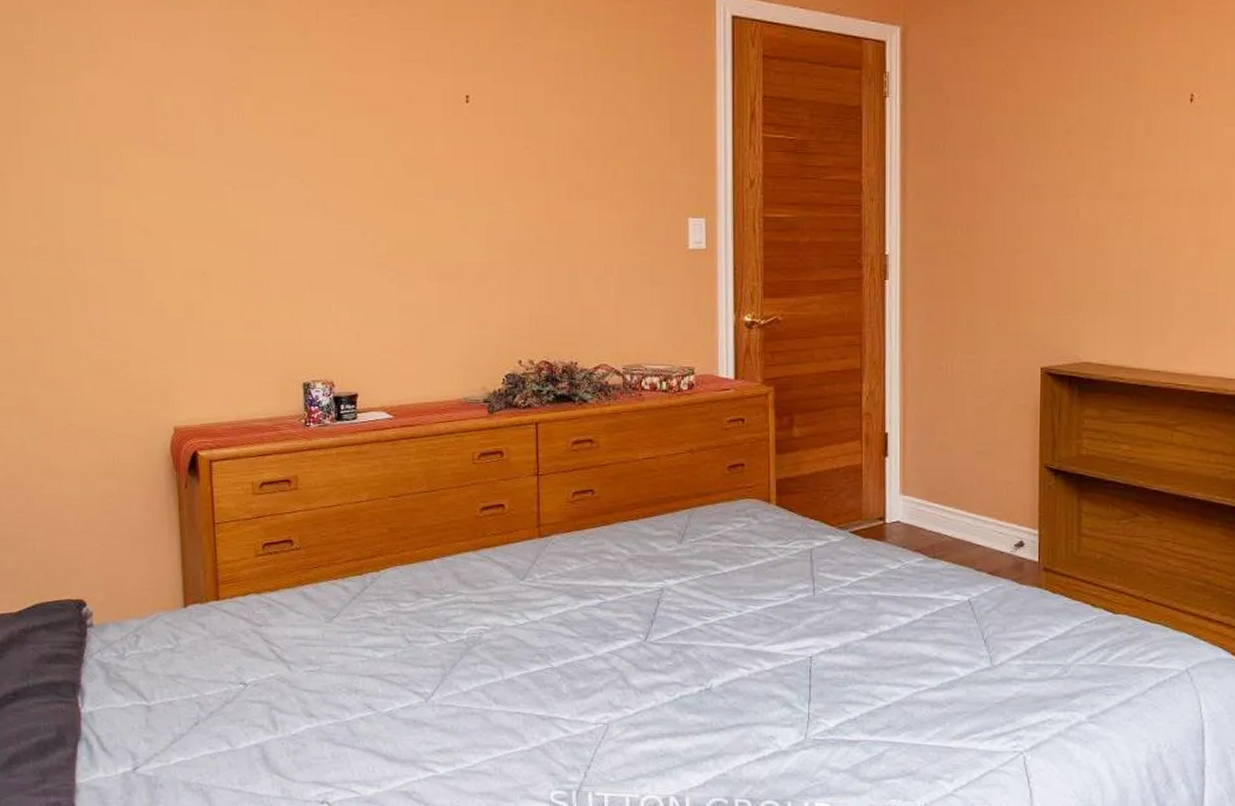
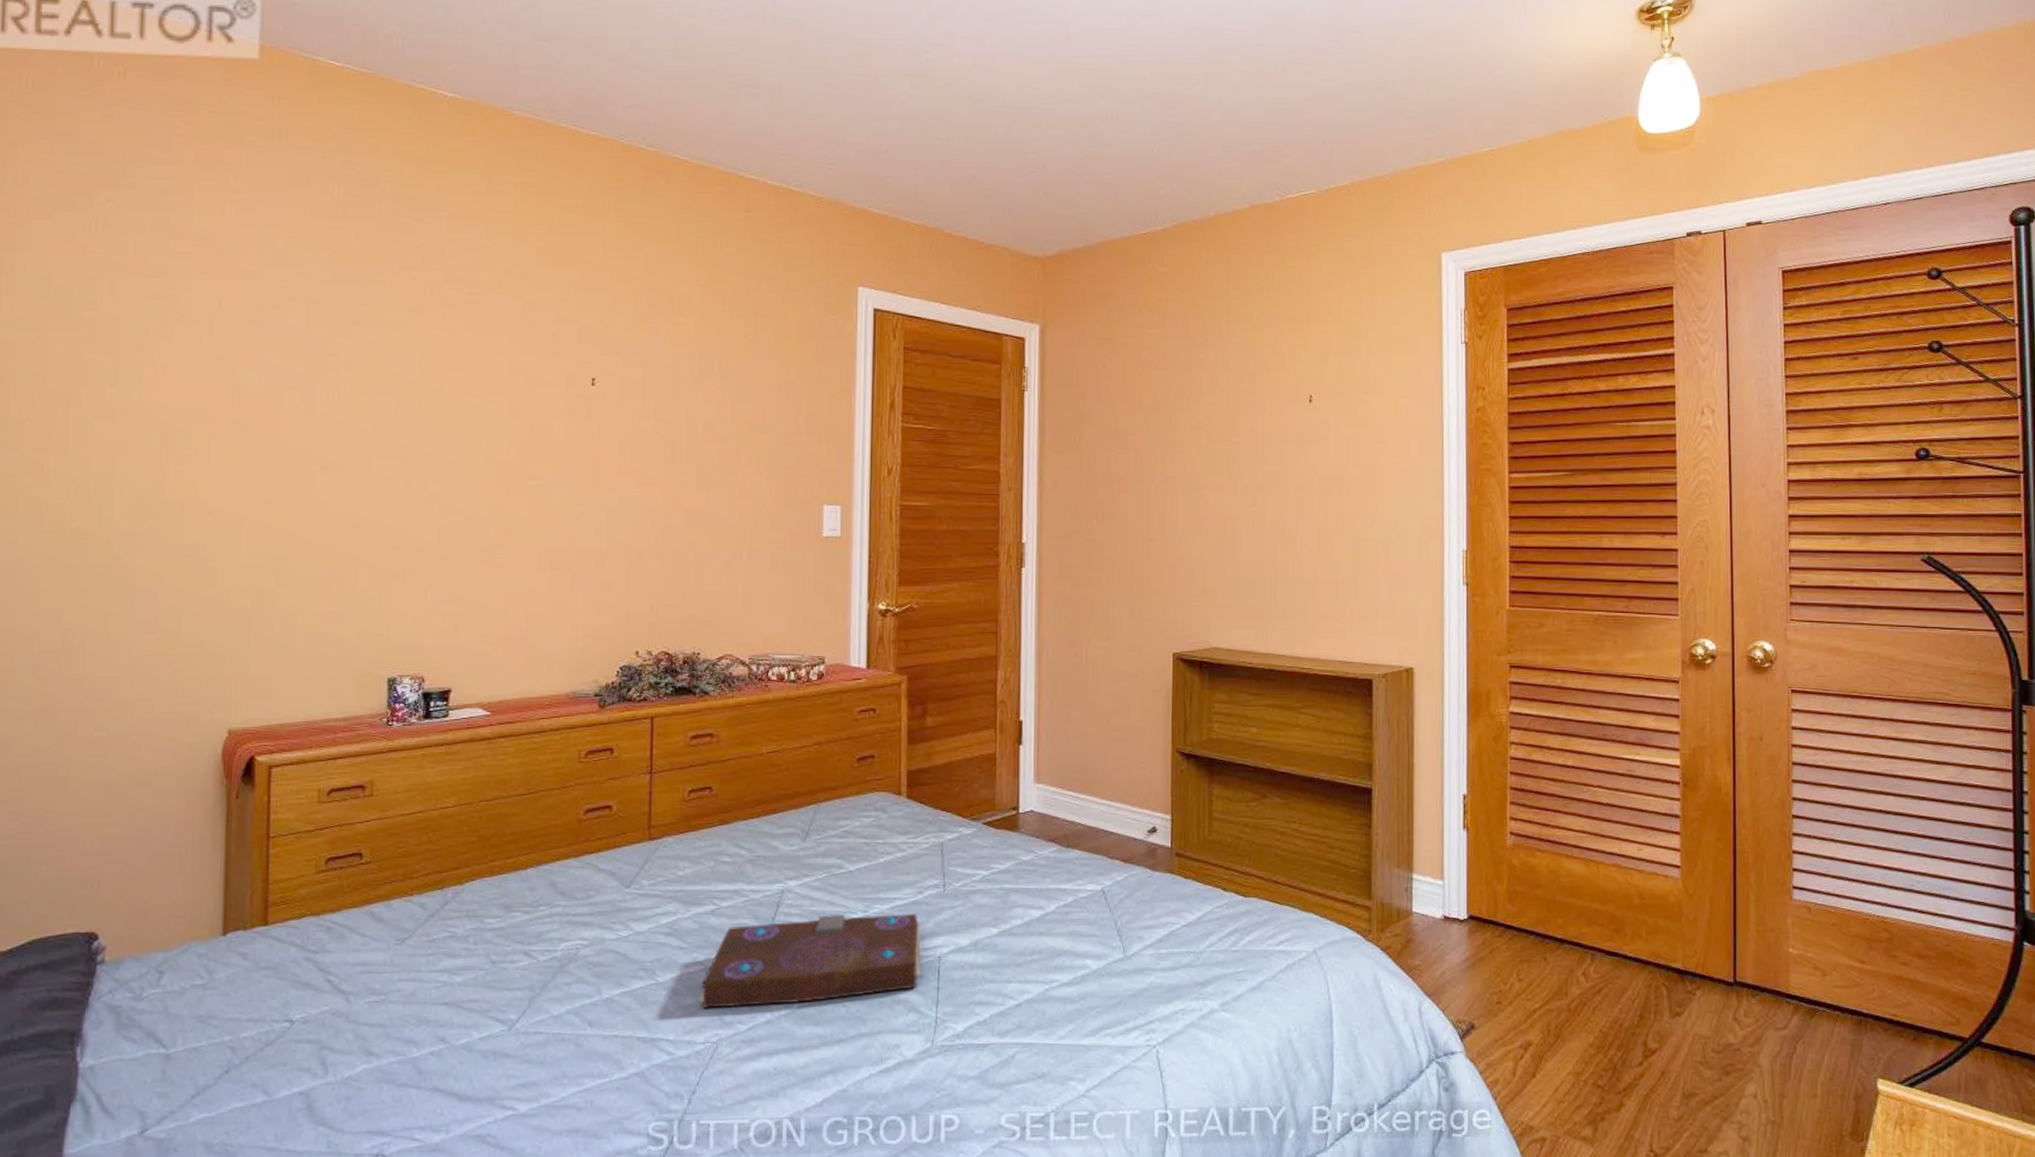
book: none [589,613,794,693] -> present [698,914,922,1008]

